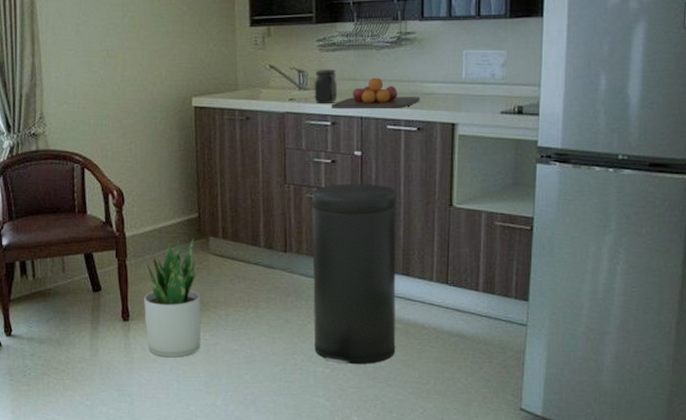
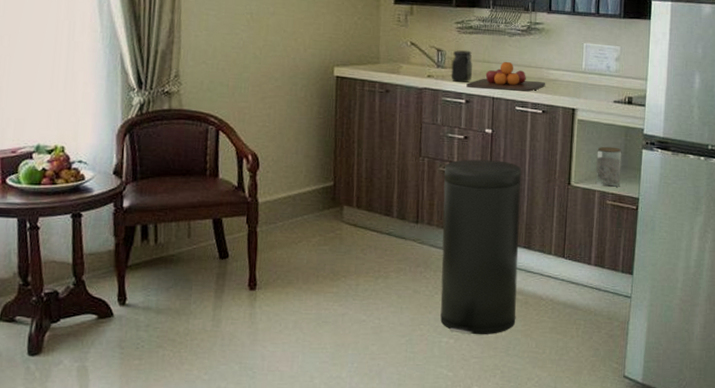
planter: present [143,238,202,358] -> none [272,206,334,329]
jar: none [481,162,512,207] -> present [595,146,622,188]

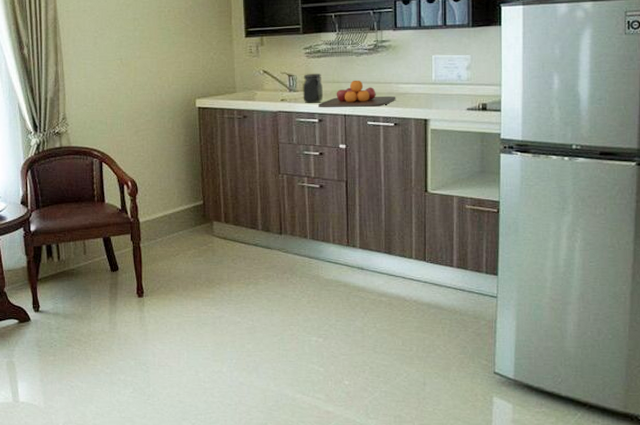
pedal bin: present [440,159,522,335] -> none [302,173,381,334]
jar: present [595,146,622,188] -> none [452,153,479,193]

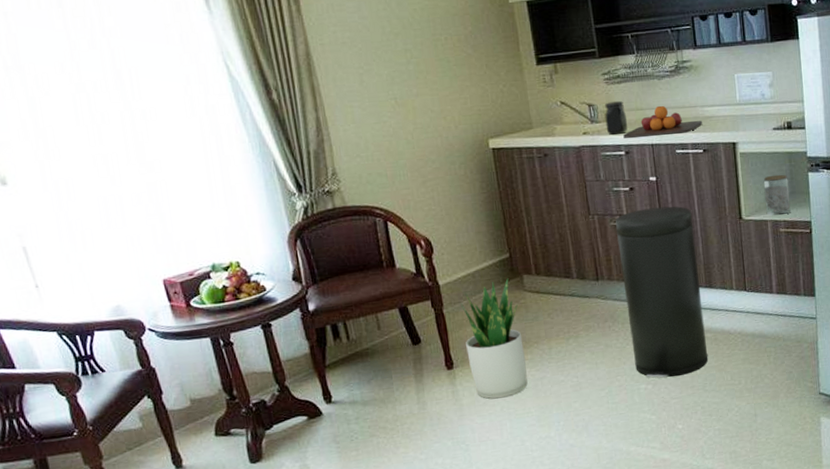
planter: none [155,223,208,330] -> present [460,278,528,399]
pedal bin: none [302,173,381,334] -> present [615,206,708,379]
jar: none [452,153,479,193] -> present [763,174,791,216]

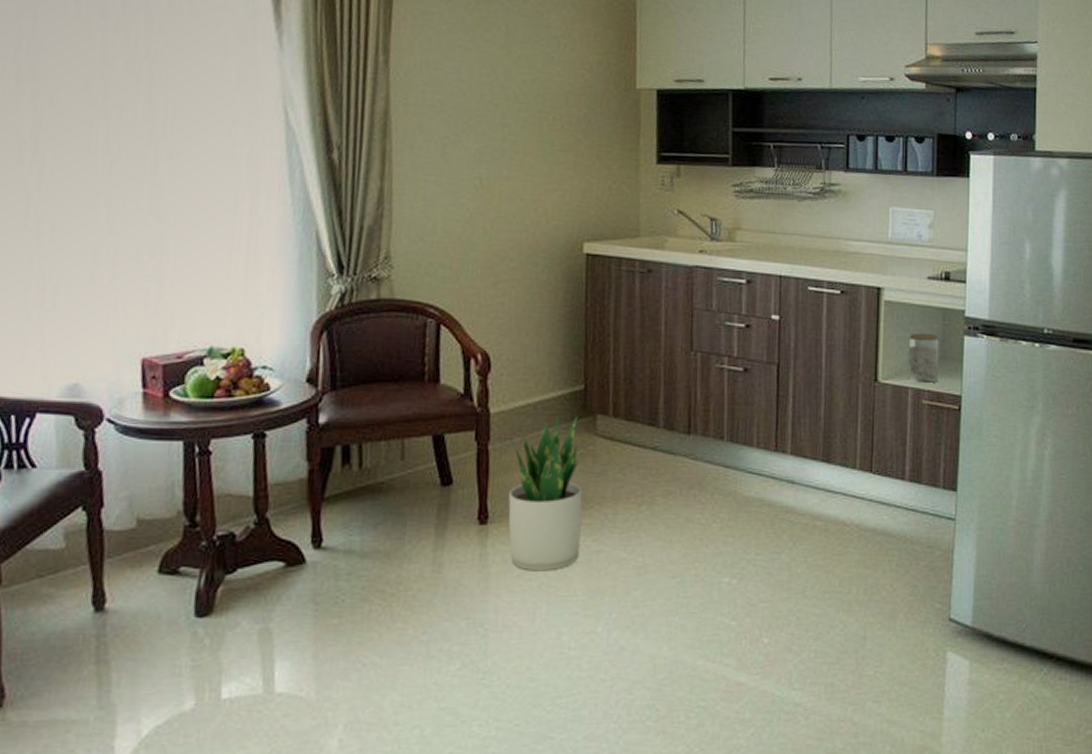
jar: present [605,100,628,136] -> none [728,218,755,259]
pedal bin: present [615,206,708,379] -> none [720,352,818,573]
chopping board: present [623,105,703,139] -> none [747,231,845,269]

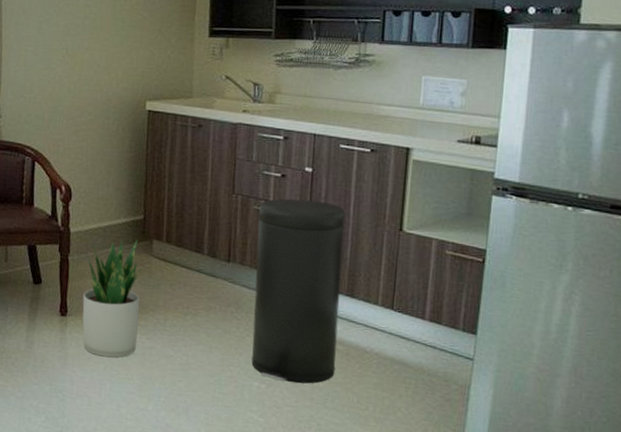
pedal bin: none [720,352,818,573] -> present [251,198,346,384]
jar: present [908,333,939,384] -> none [432,190,466,237]

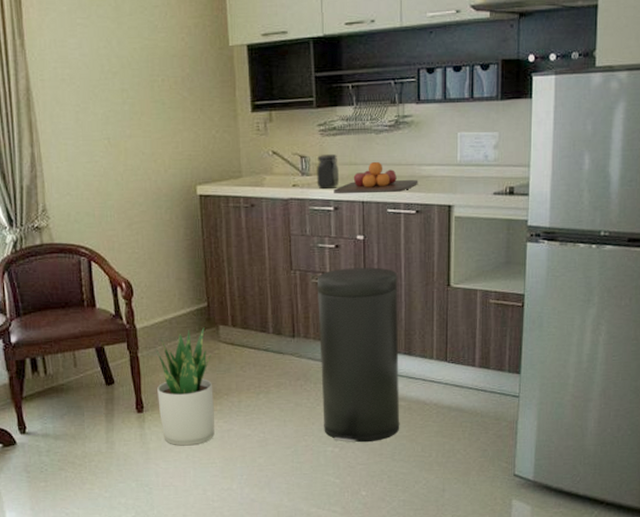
jar: none [268,83,293,119] -> present [316,153,340,190]
chopping board: none [285,96,376,129] -> present [334,161,419,194]

